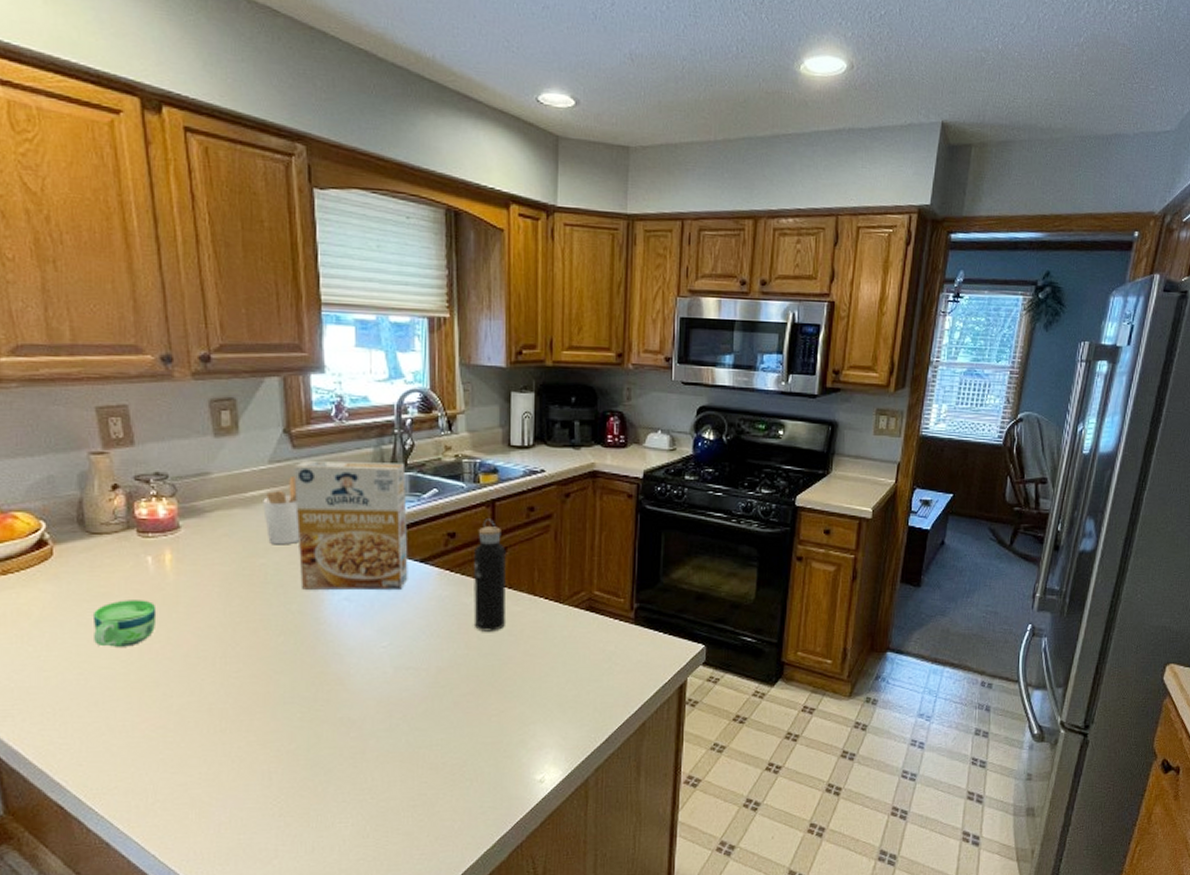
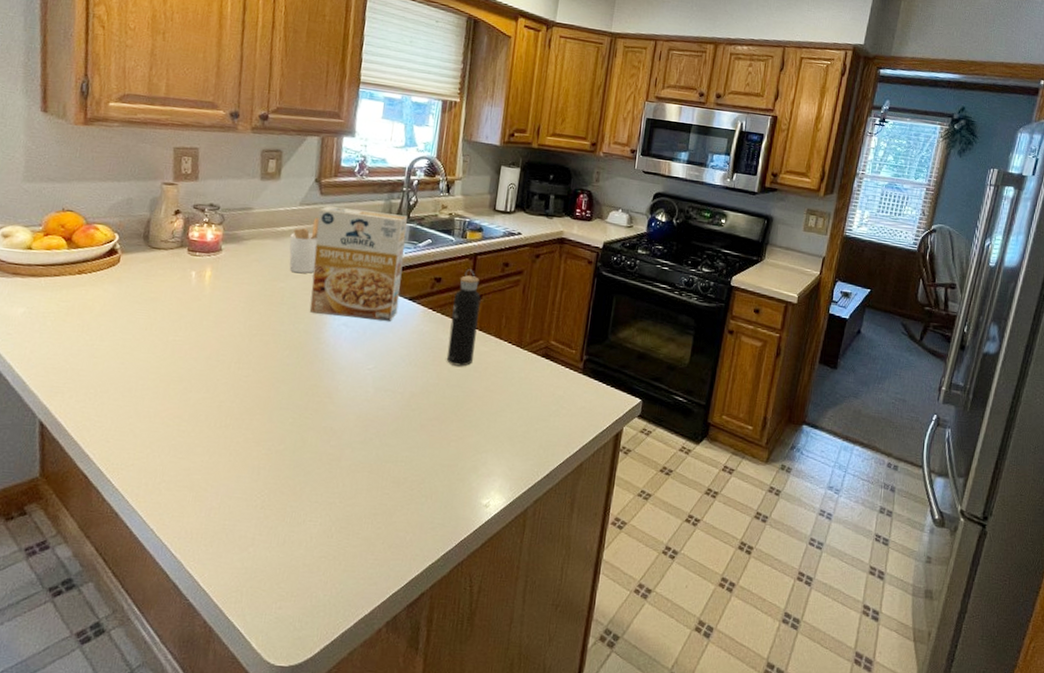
cup: present [92,600,157,647] -> none [138,305,192,345]

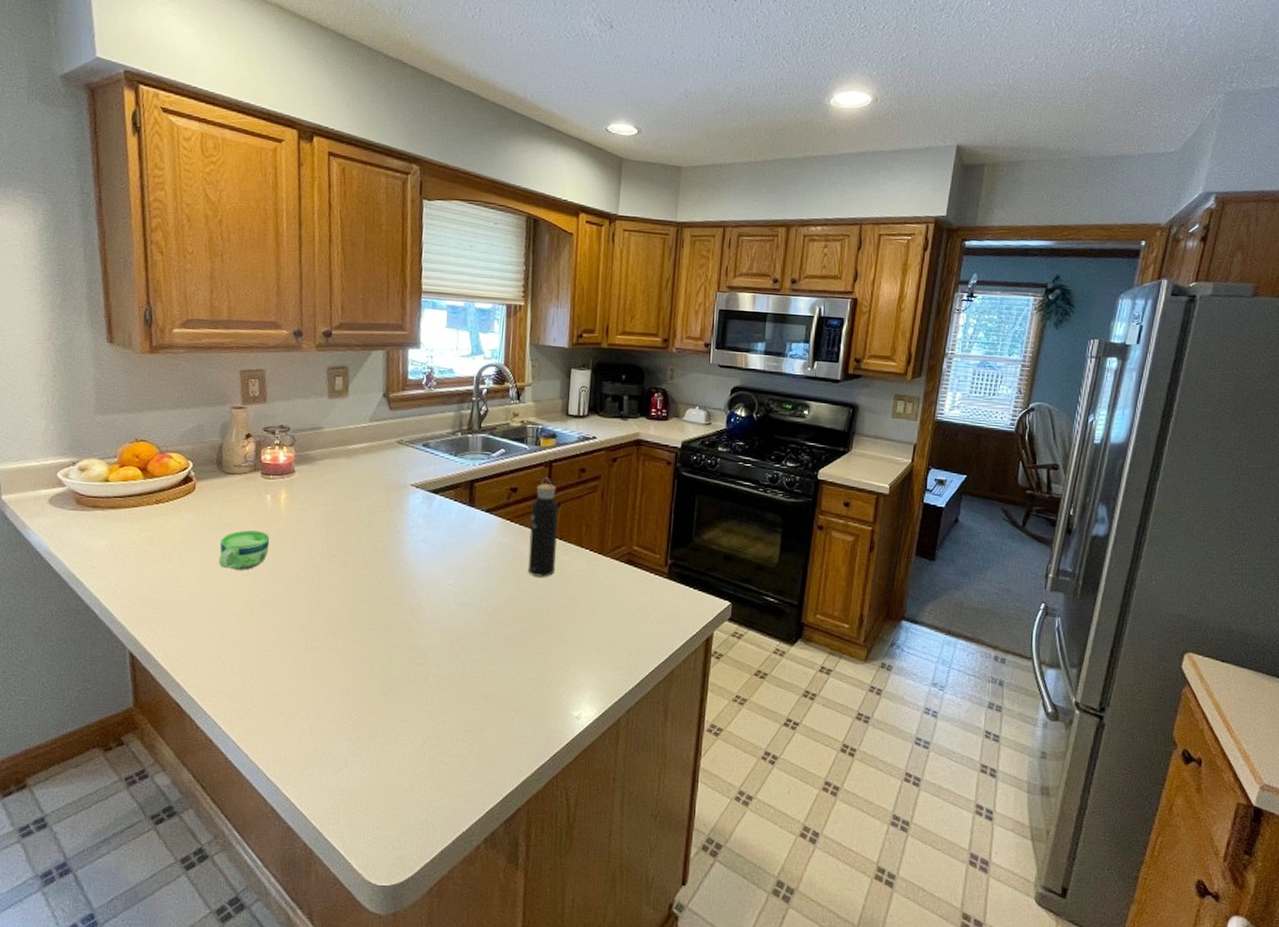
cup: none [138,305,192,345] -> present [219,530,270,570]
utensil holder: present [289,217,319,274] -> none [361,432,390,491]
cereal box: present [309,206,408,321] -> none [386,421,480,535]

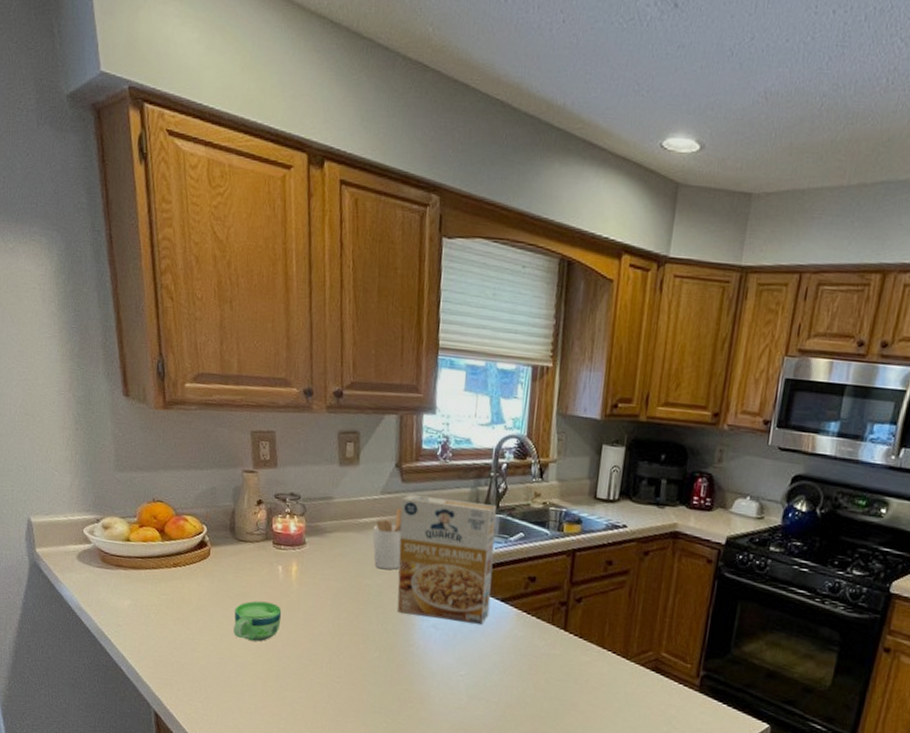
utensil holder: none [361,432,390,491] -> present [372,507,402,570]
cereal box: none [386,421,480,535] -> present [397,495,497,624]
water bottle: present [527,477,559,577] -> none [543,567,581,677]

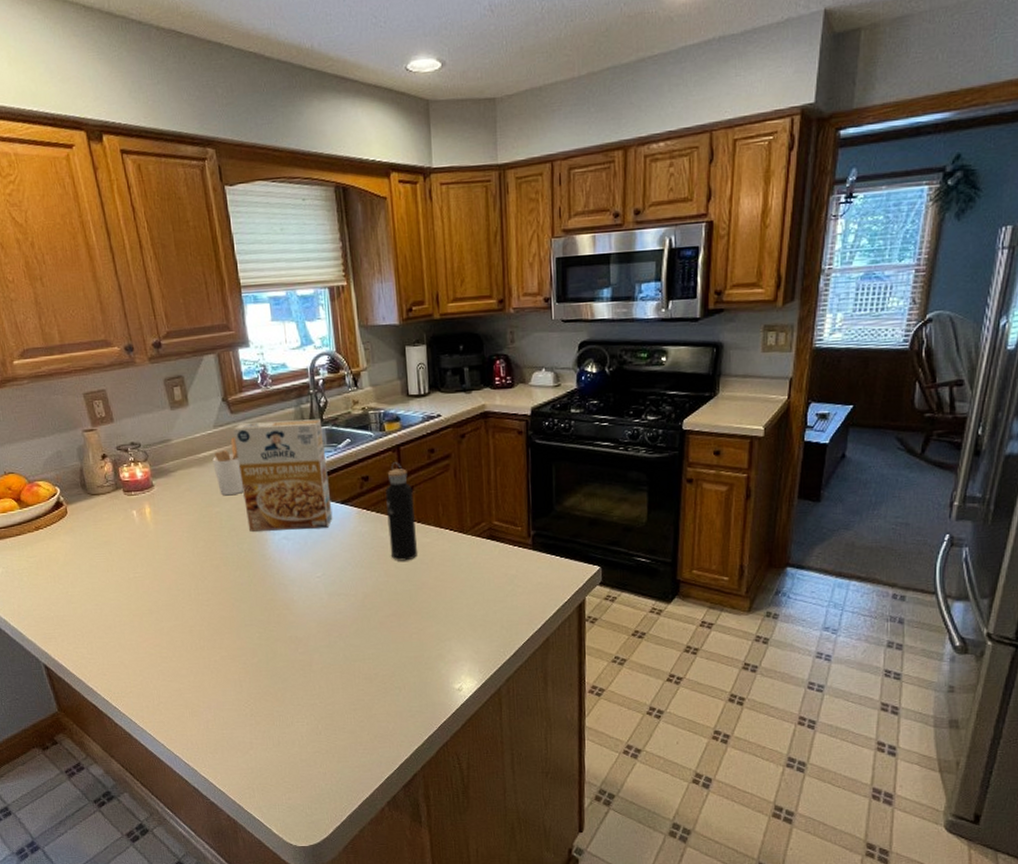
cup: present [234,600,282,642] -> none [99,545,145,583]
water bottle: none [543,567,581,677] -> present [385,462,417,561]

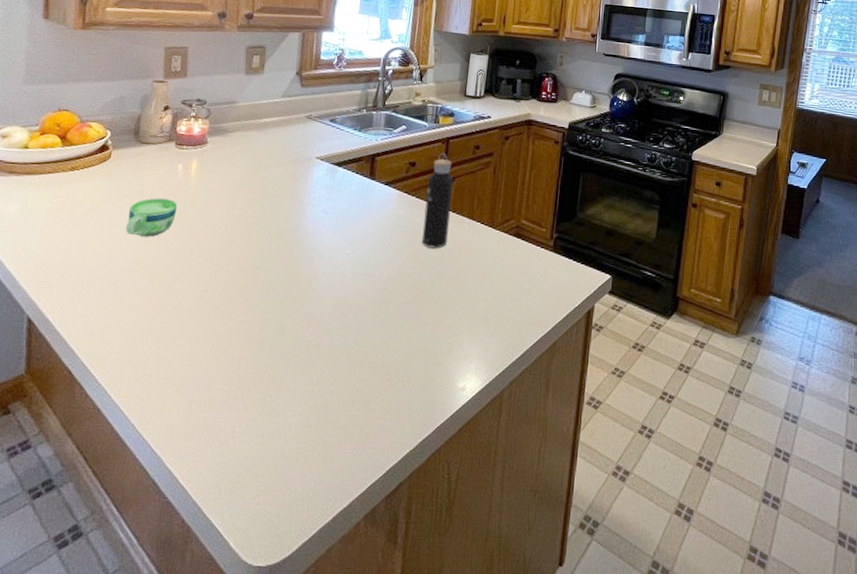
cup: none [99,545,145,583] -> present [126,198,178,237]
utensil holder: present [212,436,245,496] -> none [271,108,300,163]
cereal box: present [233,419,333,532] -> none [290,97,384,206]

